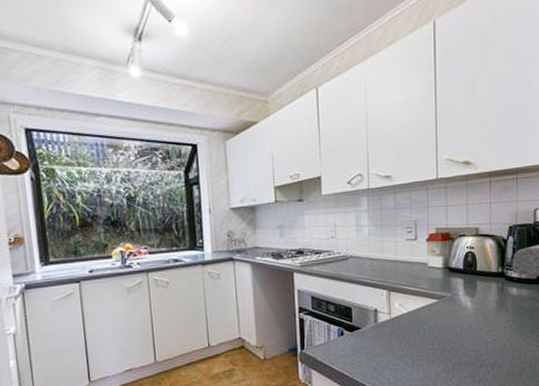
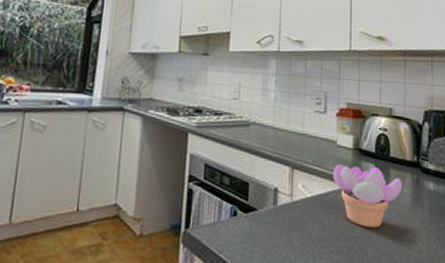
succulent plant: none [425,281,488,332] -> present [332,164,402,228]

